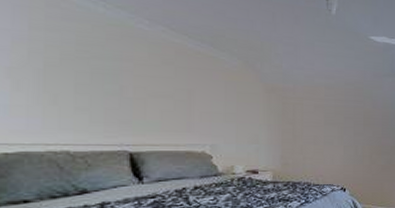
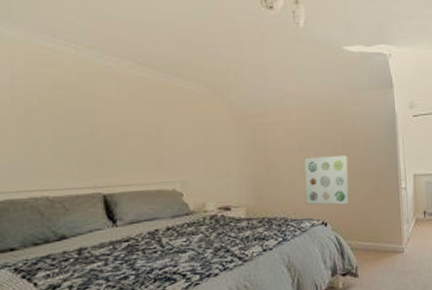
wall art: none [327,130,368,174] -> present [303,154,351,206]

